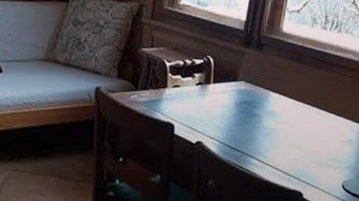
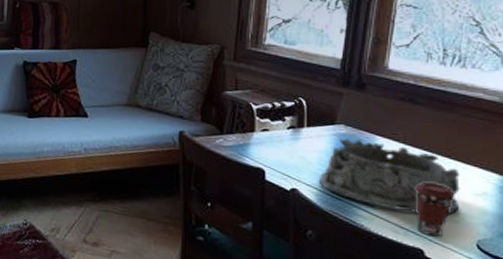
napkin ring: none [221,94,333,160] -> present [320,138,460,214]
coffee cup: none [297,133,328,180] -> present [415,182,455,237]

